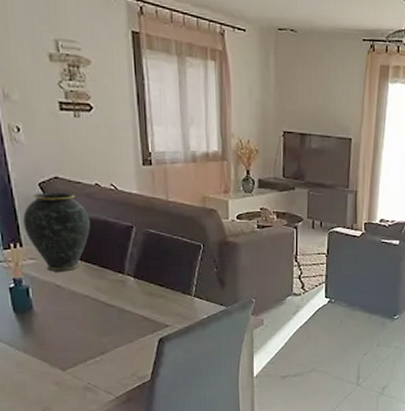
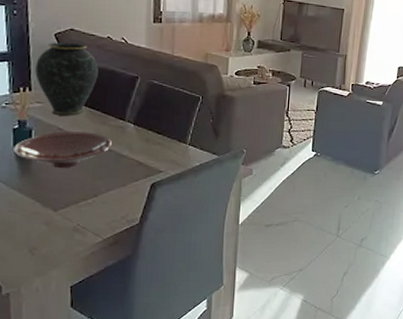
bowl: none [13,288,115,327] -> present [14,131,113,169]

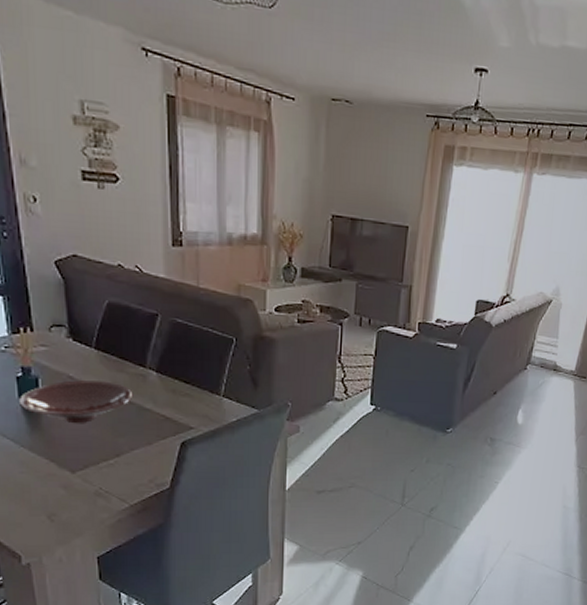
vase: present [35,42,98,116] -> none [35,271,110,362]

